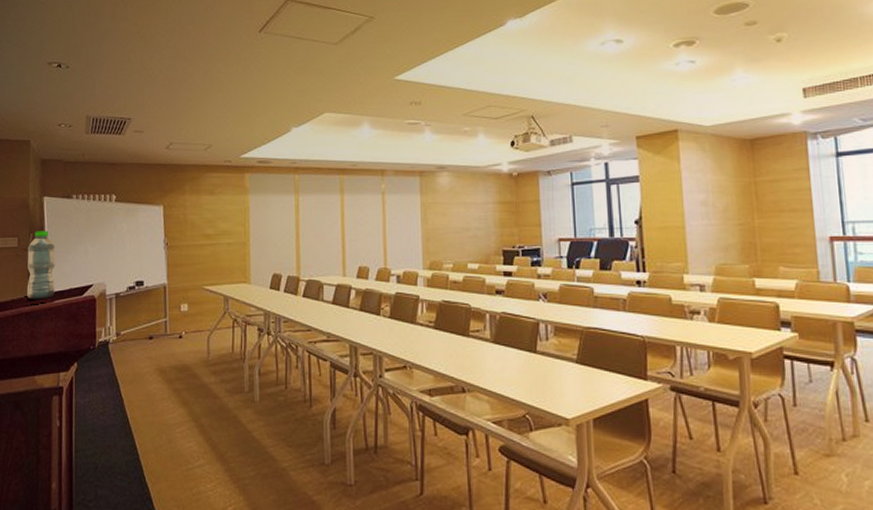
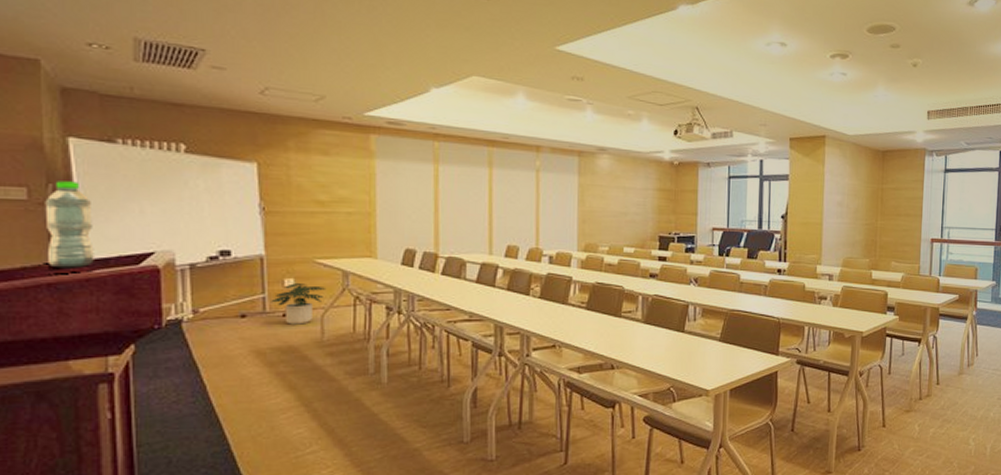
potted plant: none [171,308,212,345] -> present [271,283,327,325]

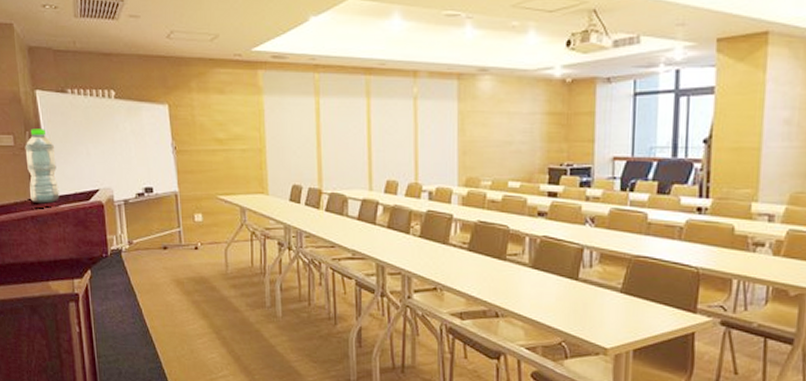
potted plant: present [271,283,327,325] -> none [185,218,228,258]

